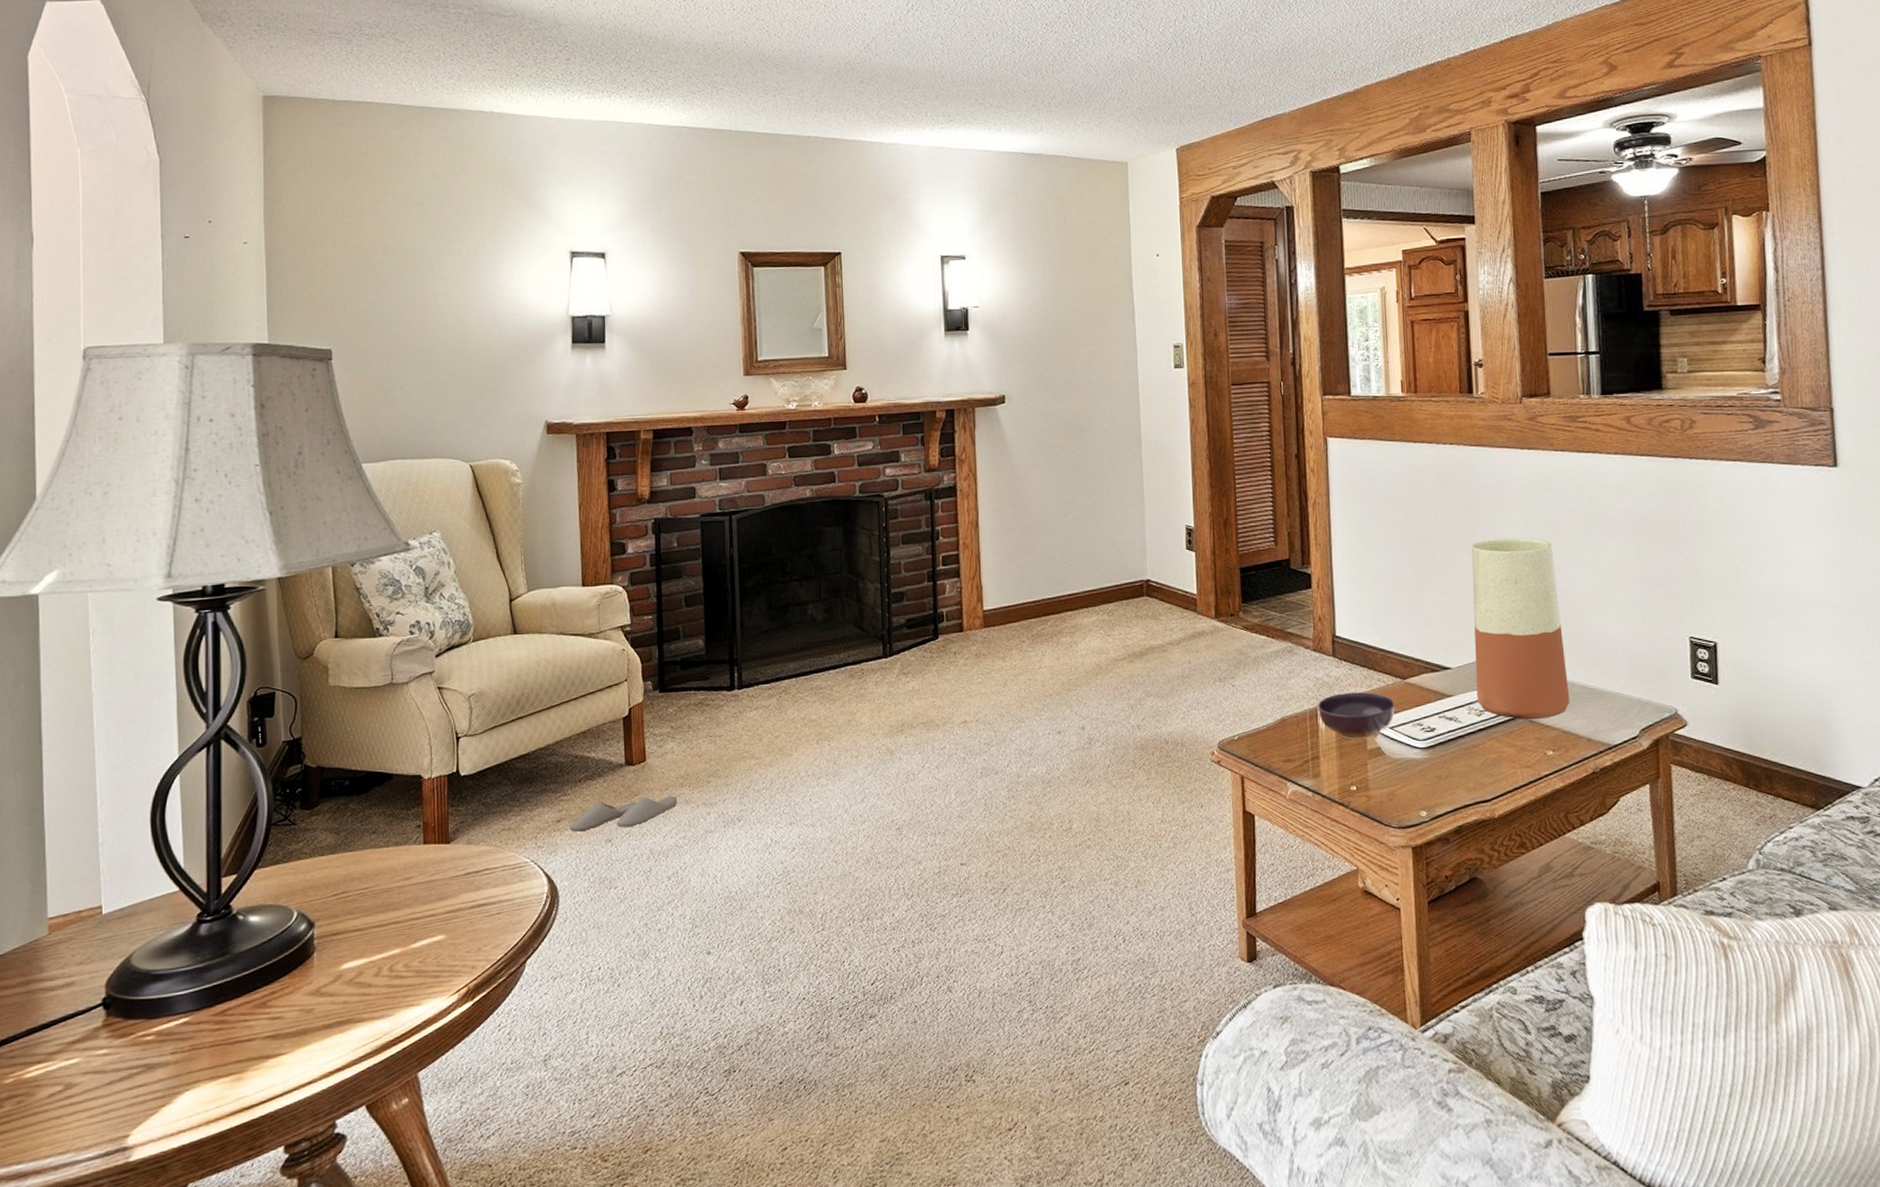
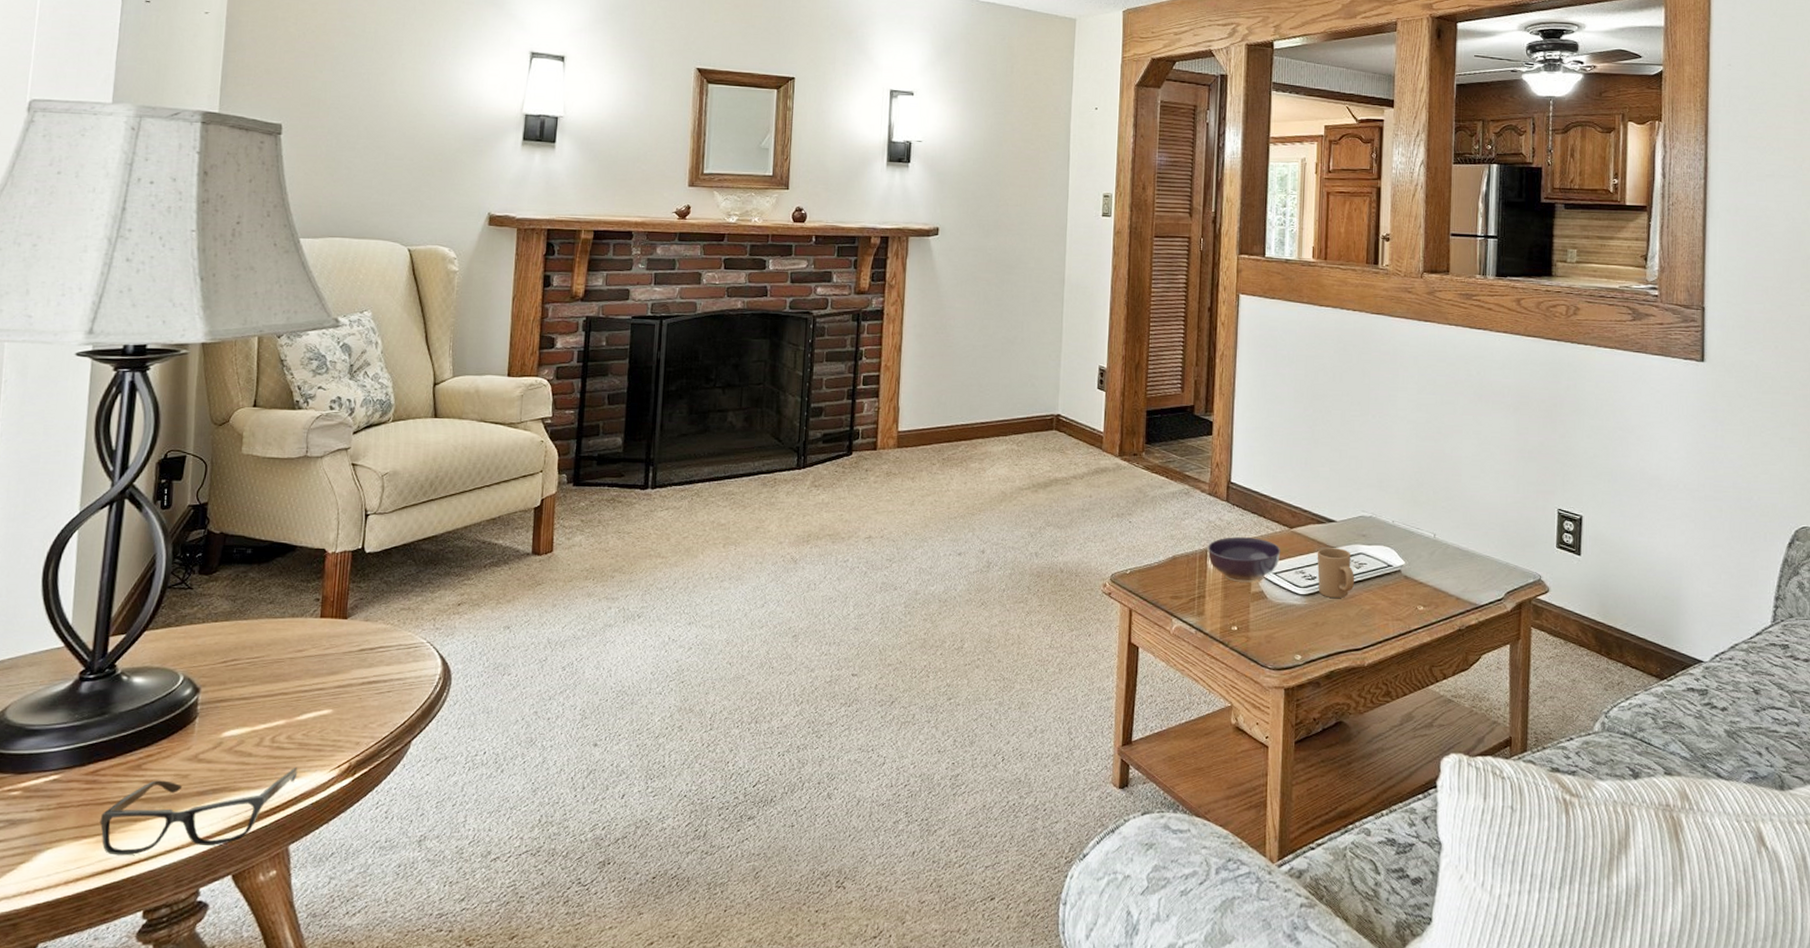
eyeglasses: none [233,994,418,1093] -> present [99,766,298,856]
slippers: present [569,795,677,832] -> none [469,586,580,617]
mug: none [1434,696,1476,749] -> present [1317,547,1354,598]
vase: present [1471,537,1570,719] -> none [1357,402,1444,575]

